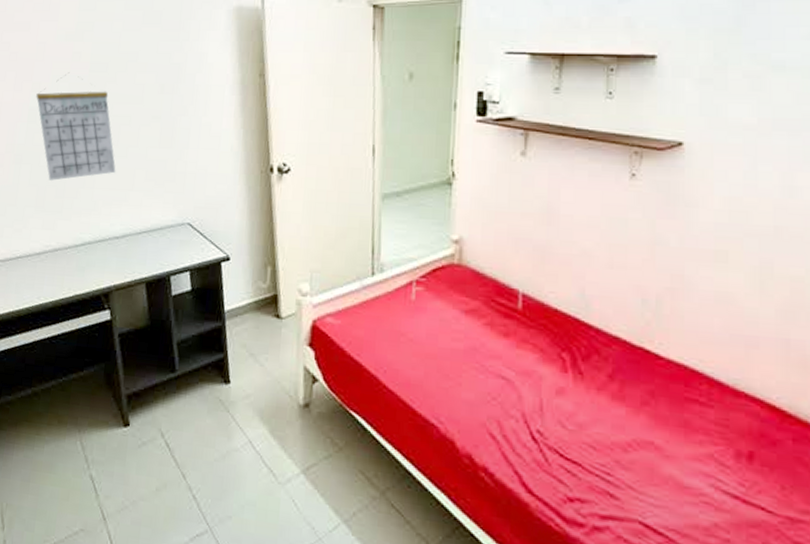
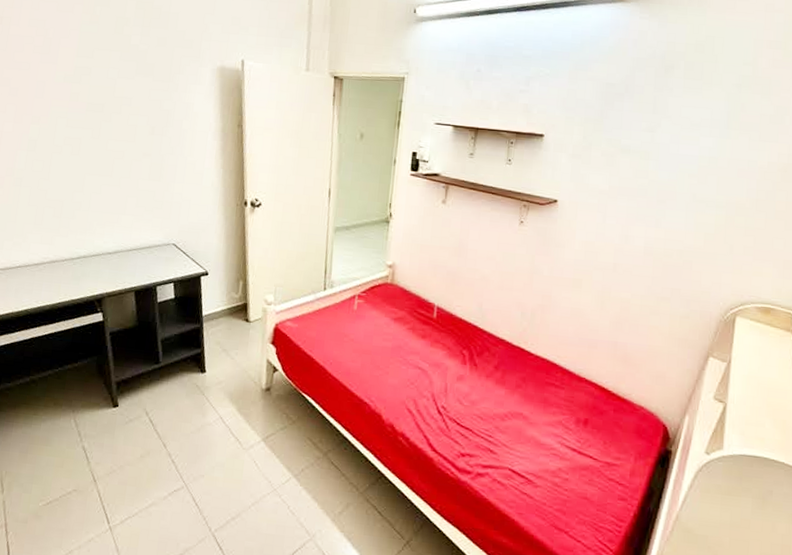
calendar: present [36,72,116,181] -> none [35,110,110,203]

